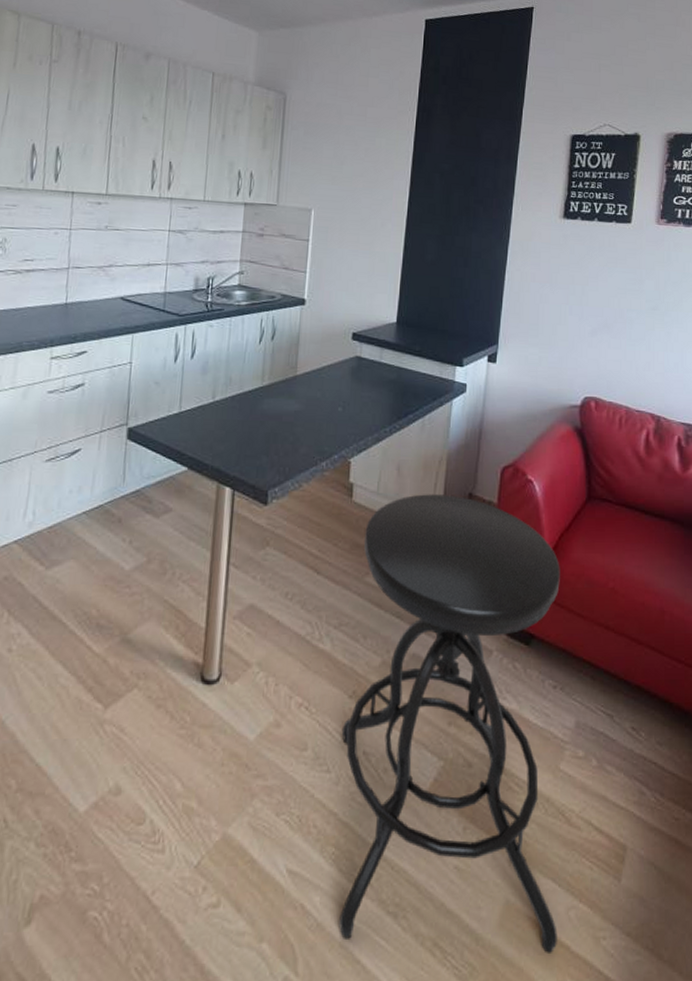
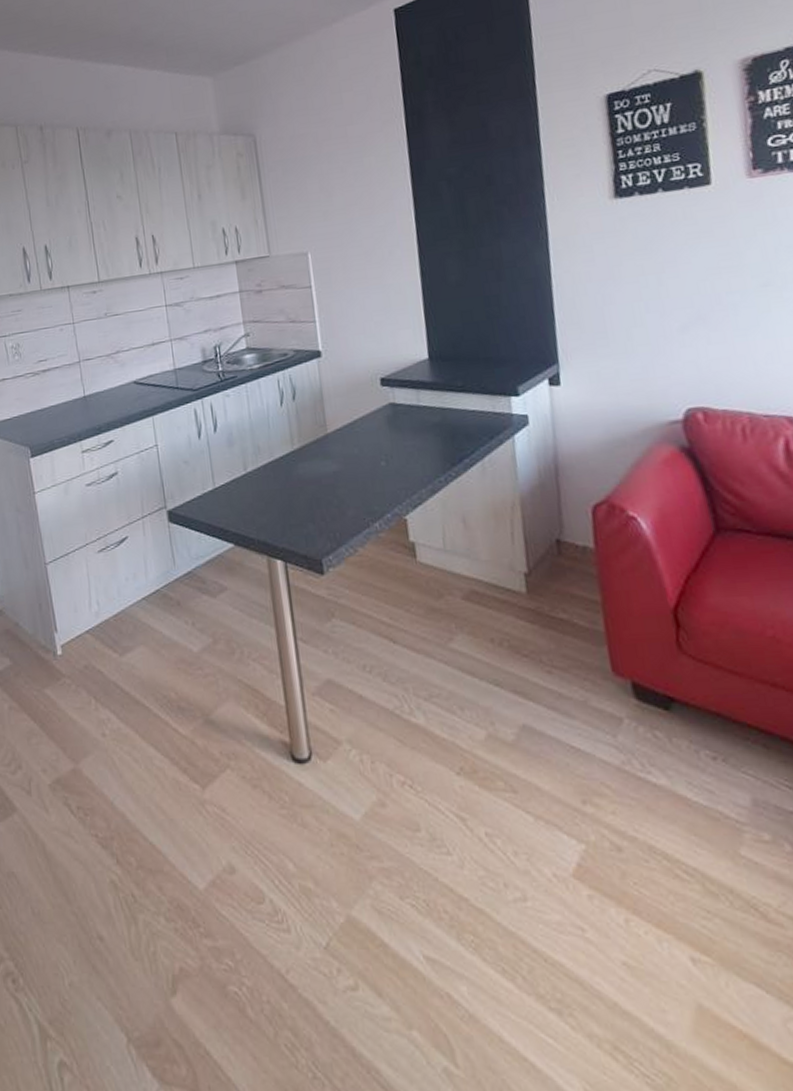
stool: present [339,494,560,953] -> none [438,543,778,1070]

